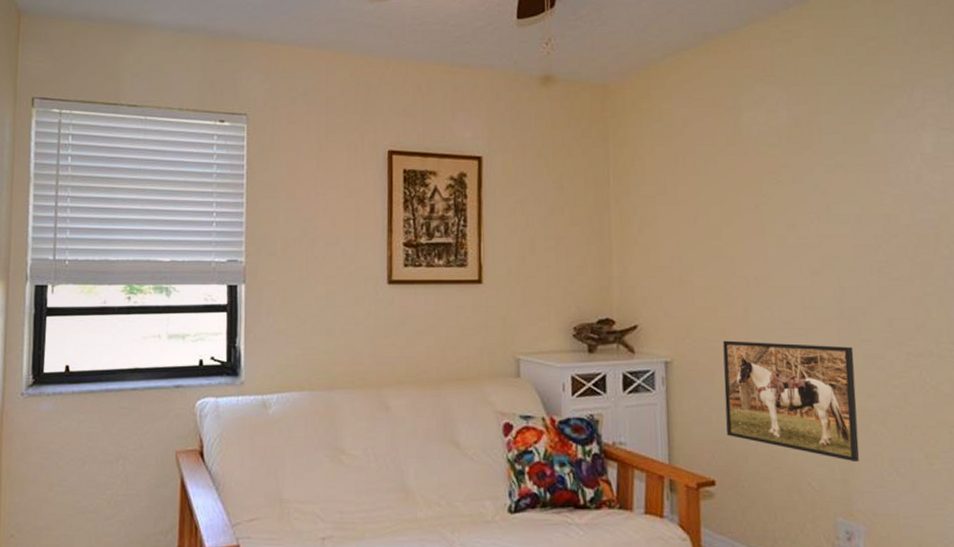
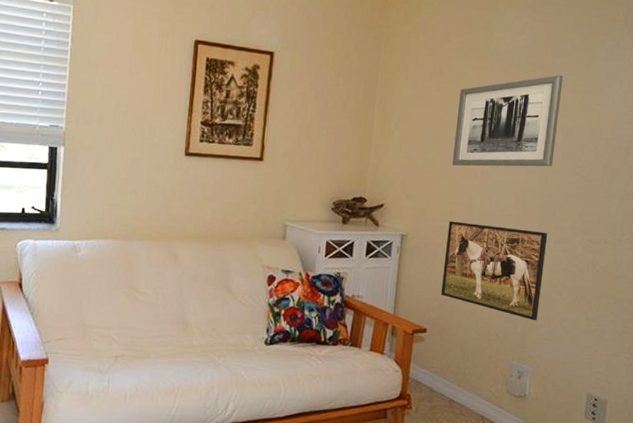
wall art: none [712,154,844,272] -> present [452,75,564,167]

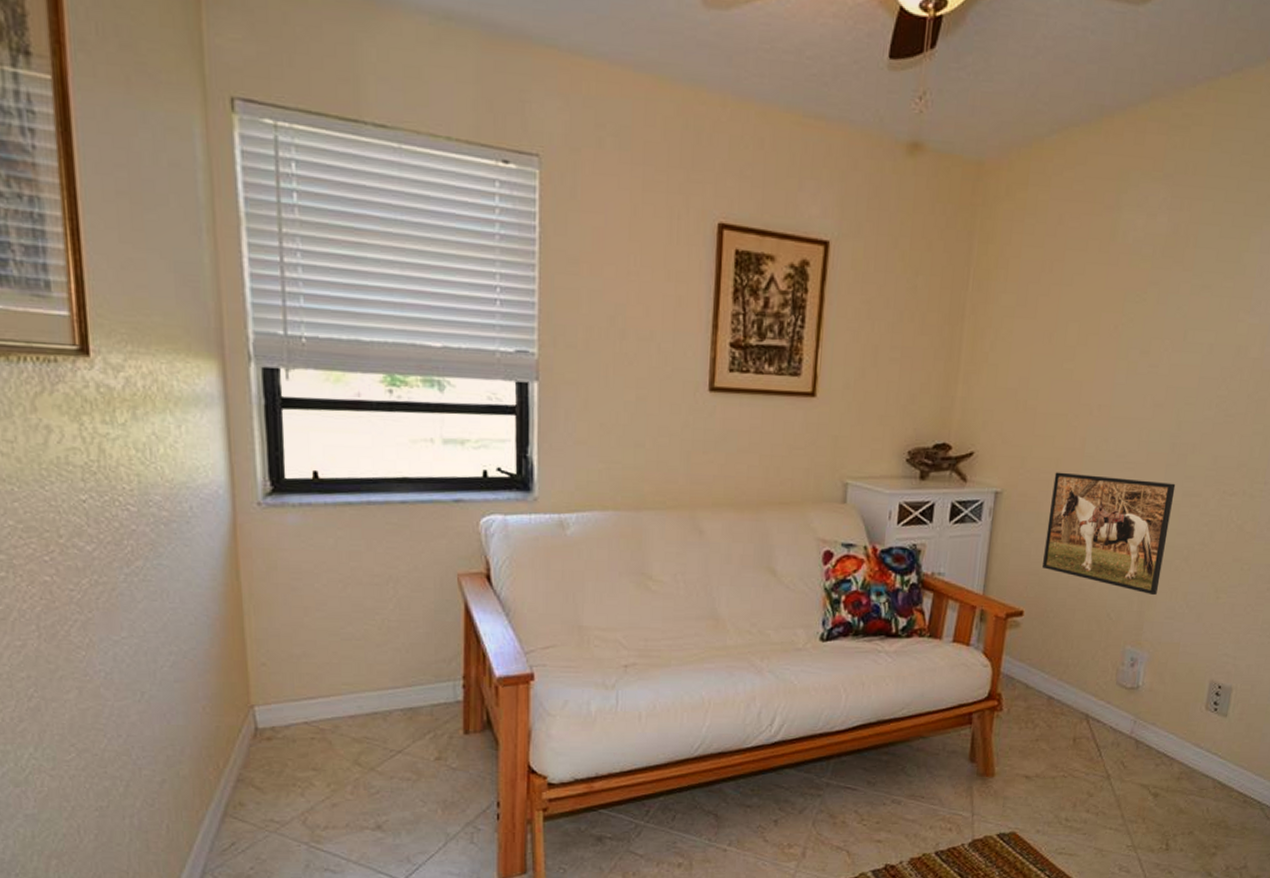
wall art: present [452,75,564,167] -> none [1061,273,1207,399]

